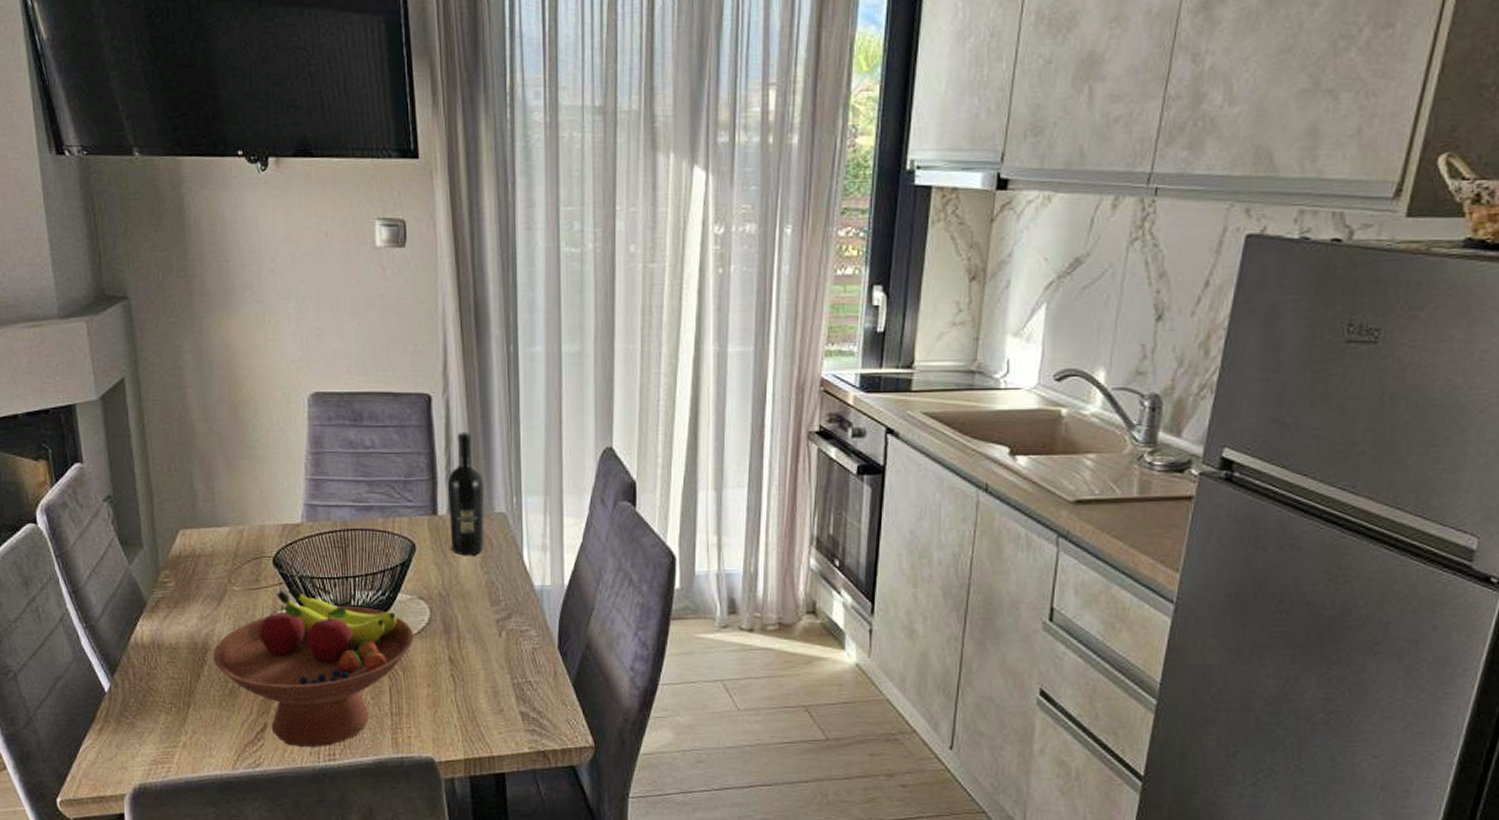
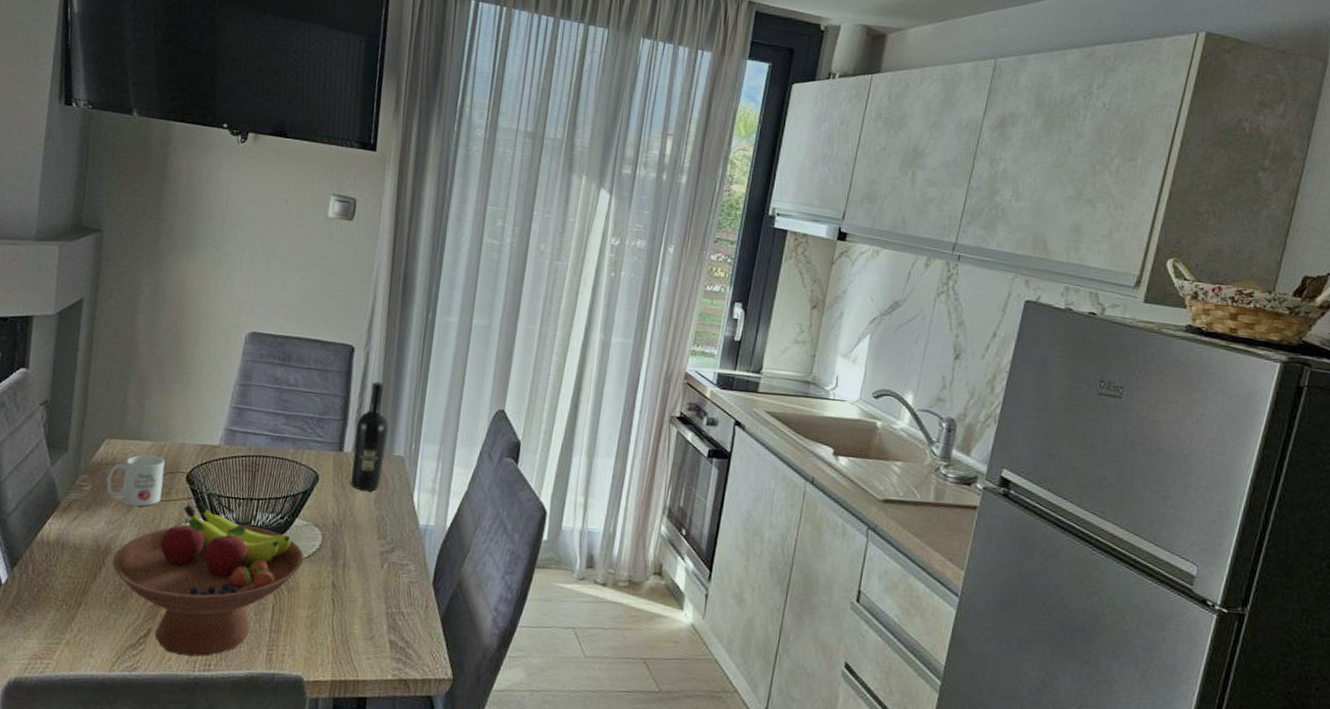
mug: none [190,542,250,598] -> present [106,455,165,507]

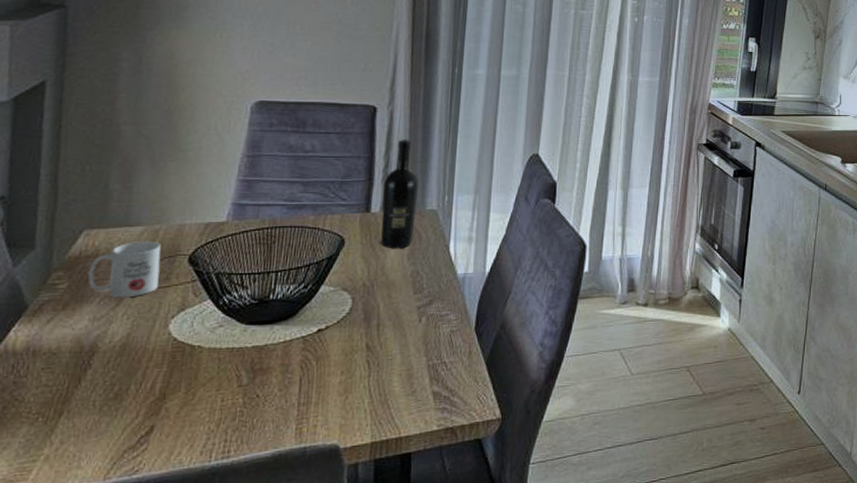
fruit bowl: present [112,501,304,657] -> none [100,282,333,448]

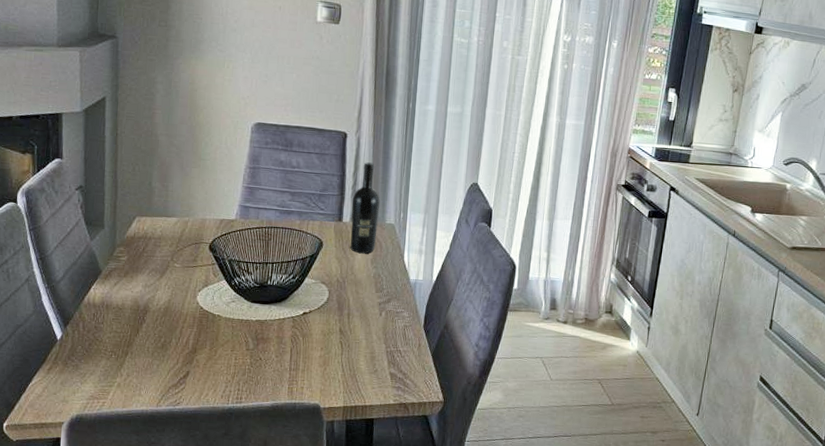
mug: present [88,241,161,298] -> none [140,229,190,272]

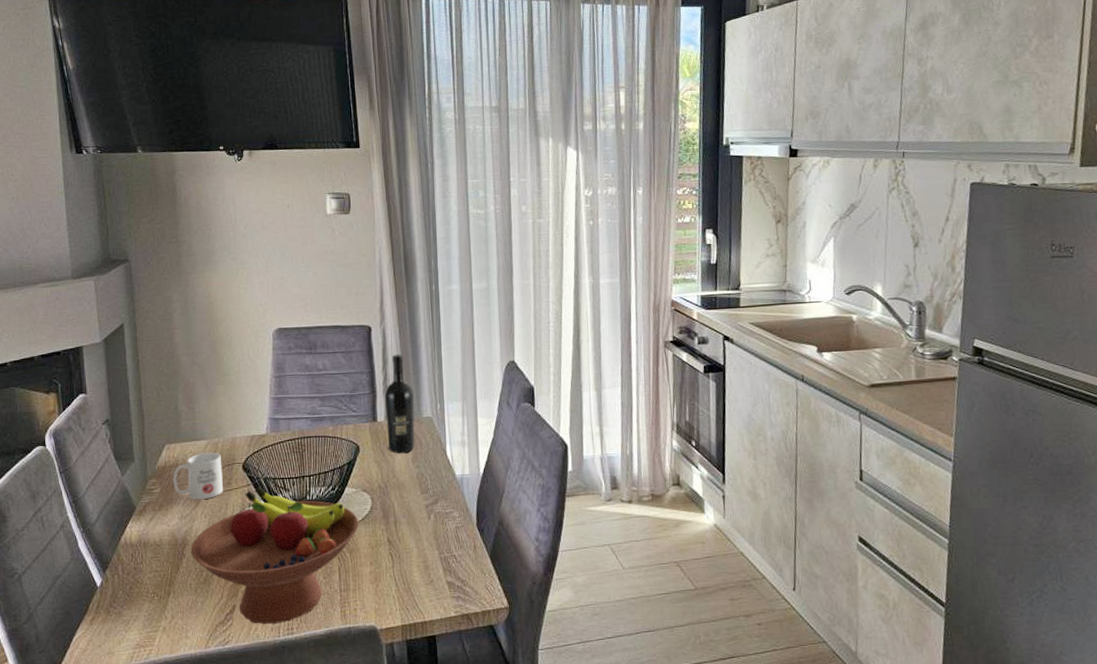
mug: none [140,229,190,272] -> present [173,452,223,500]
fruit bowl: none [151,266,315,392] -> present [190,486,359,624]

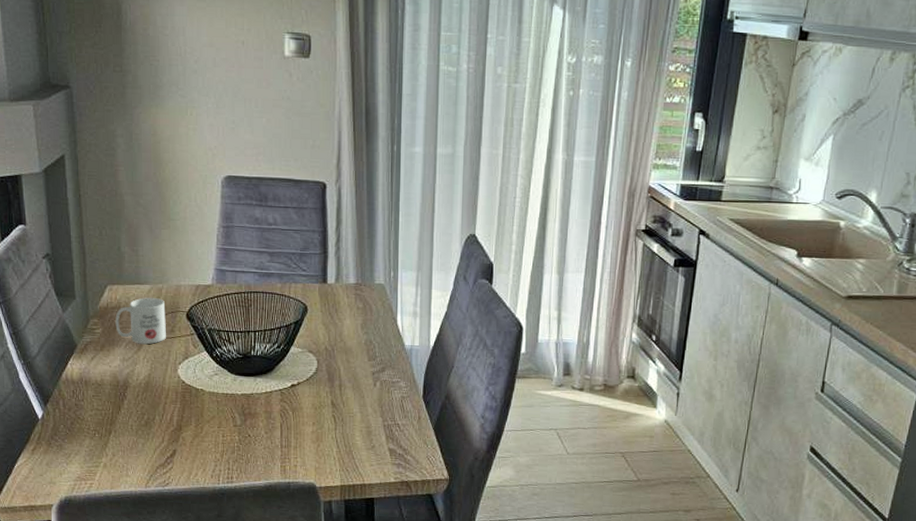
fruit bowl: present [190,486,359,624] -> none [132,336,303,471]
wine bottle: present [384,354,415,454] -> none [336,215,368,319]

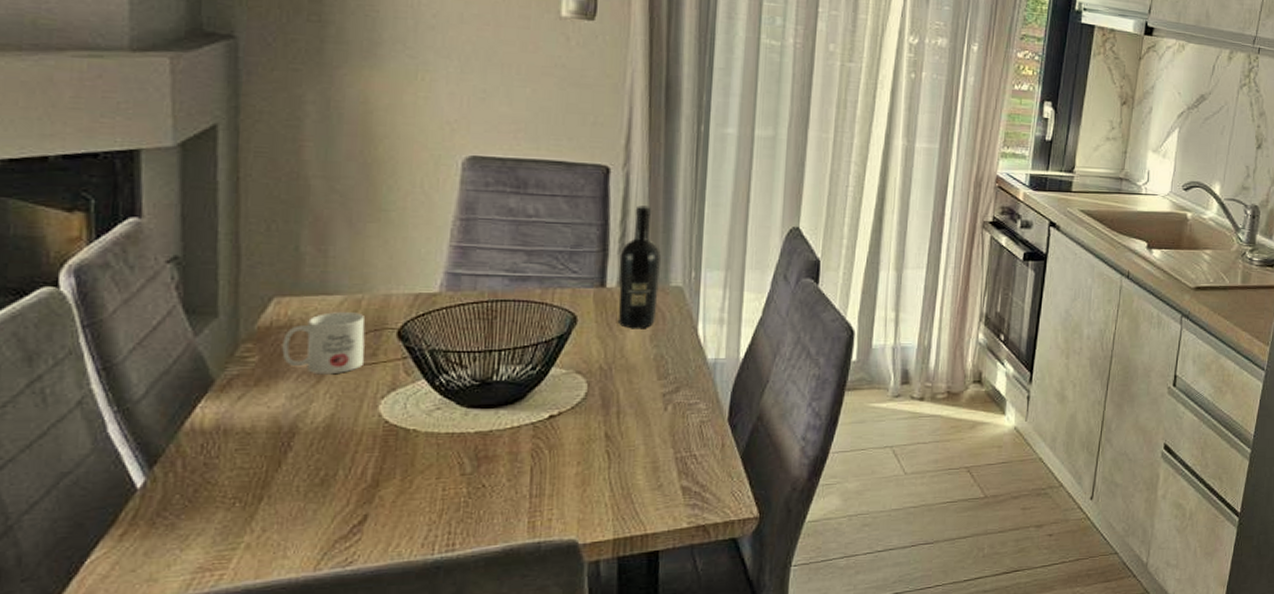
wine bottle: none [336,215,368,319] -> present [618,205,662,329]

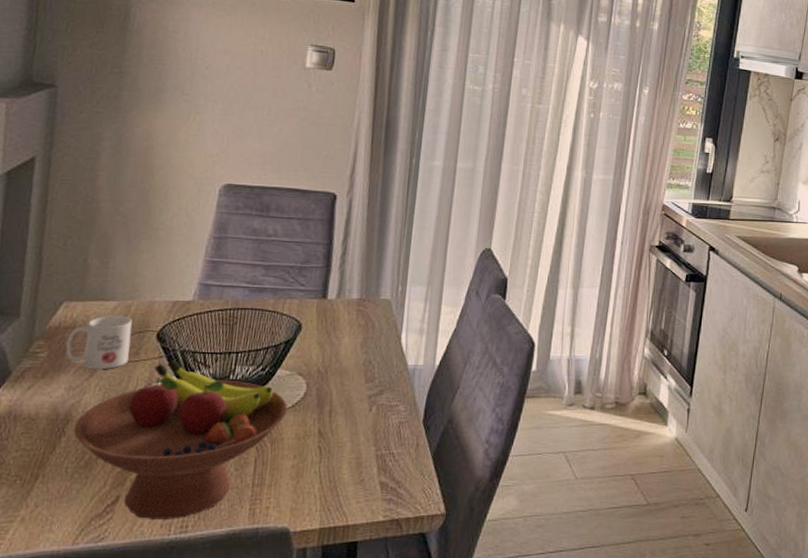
fruit bowl: none [302,360,567,539] -> present [73,359,288,519]
wine bottle: present [618,205,662,329] -> none [336,228,375,337]

